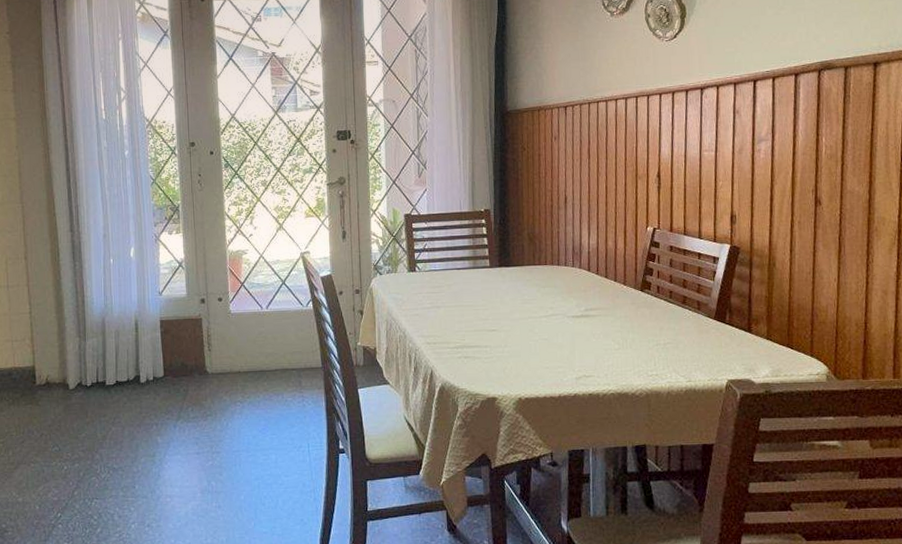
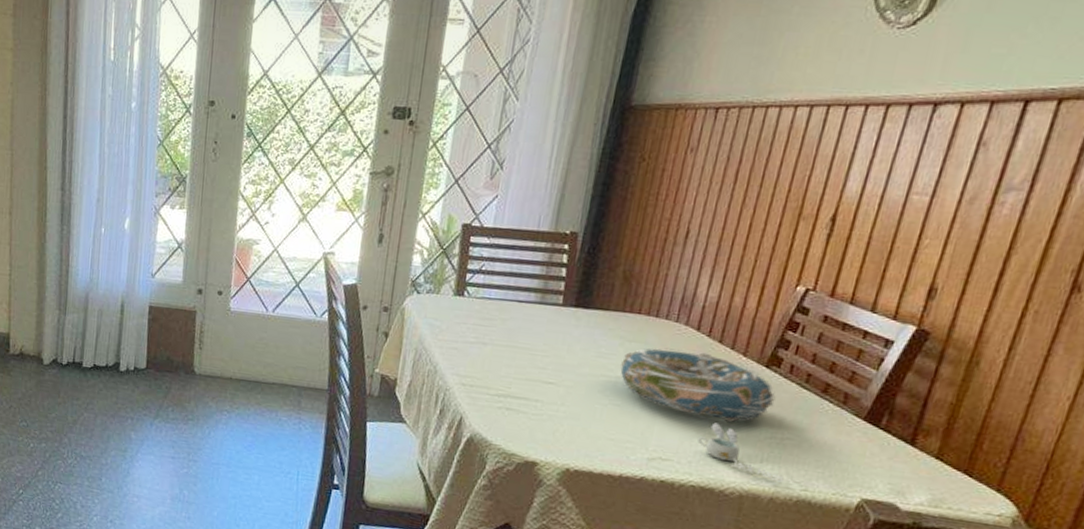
decorative bowl: none [541,287,653,339] -> present [620,348,776,423]
cup: none [608,340,673,378] -> present [698,422,784,483]

